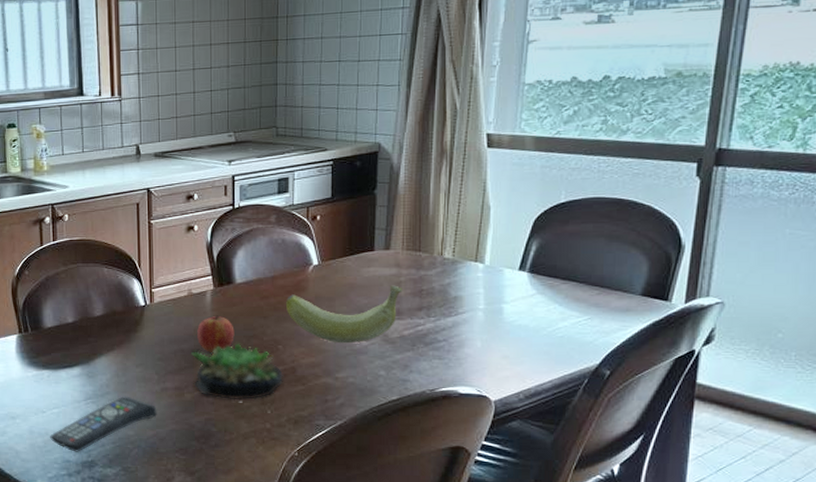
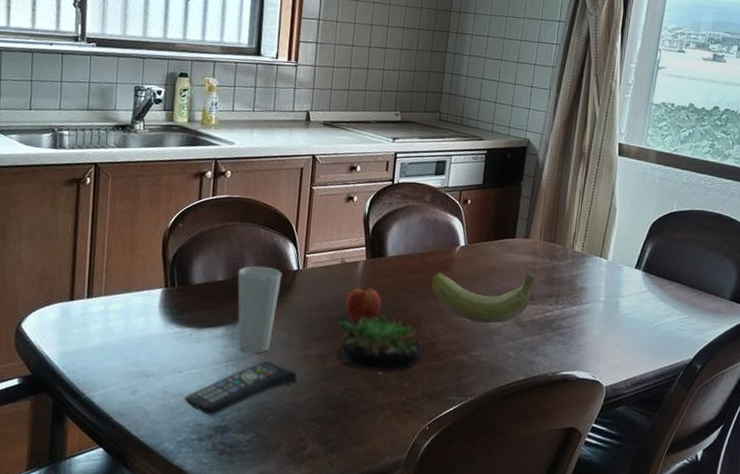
cup: none [86,304,130,390] -> present [237,265,282,353]

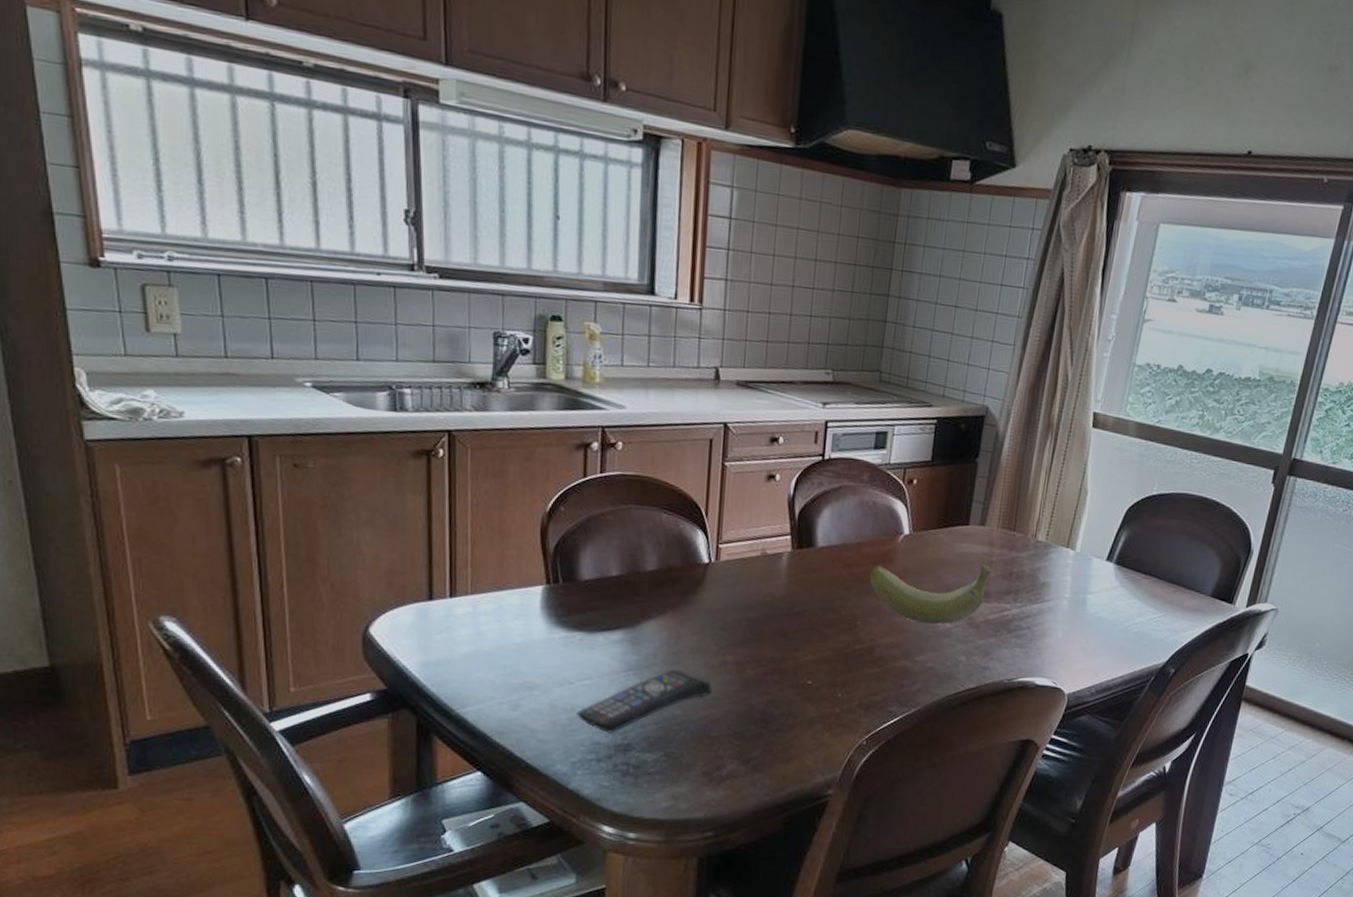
cup: present [237,265,282,353] -> none [635,557,690,661]
succulent plant: present [337,315,423,372] -> none [759,615,860,681]
fruit: present [345,286,382,323] -> none [767,581,811,625]

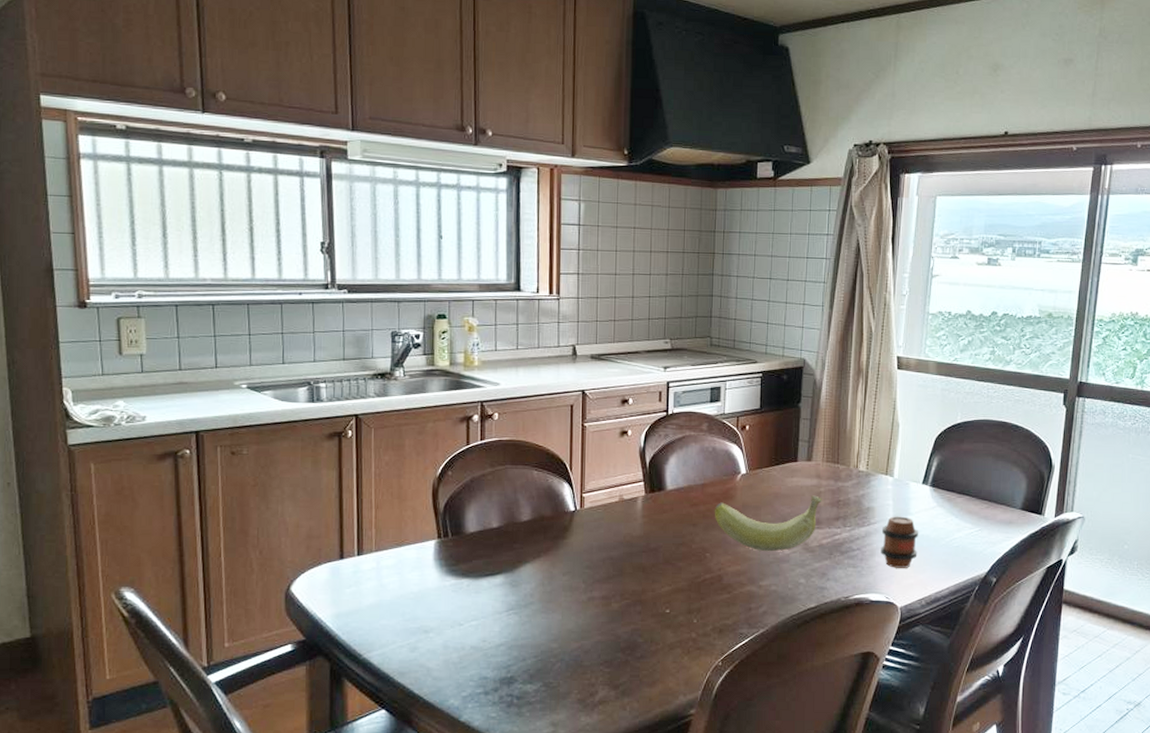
remote control: present [577,669,712,733] -> none [466,606,583,668]
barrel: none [1052,594,1097,652] -> present [881,516,919,568]

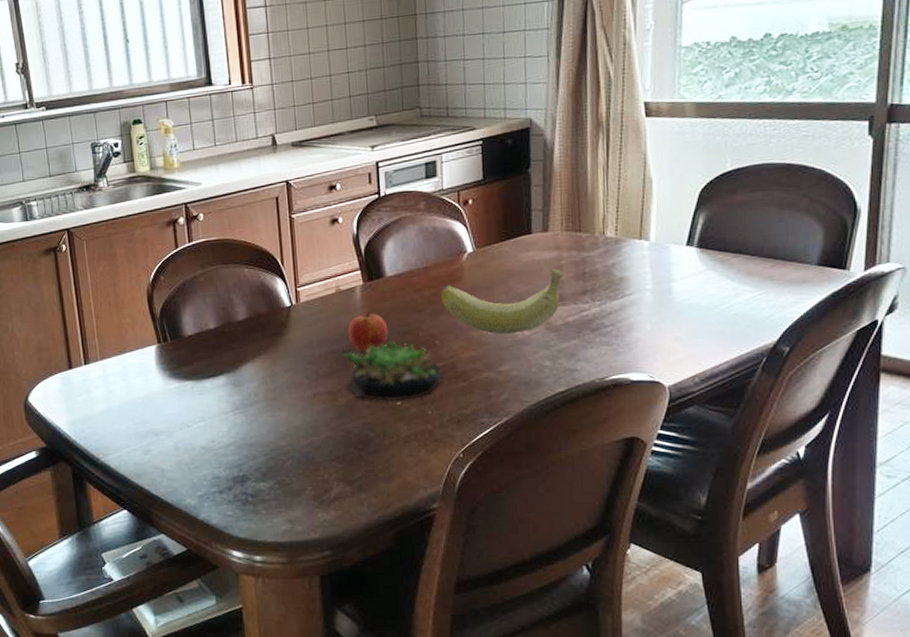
succulent plant: none [620,551,711,610] -> present [343,340,444,402]
fruit: none [627,522,664,561] -> present [348,312,388,353]
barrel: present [881,516,919,568] -> none [639,284,686,343]

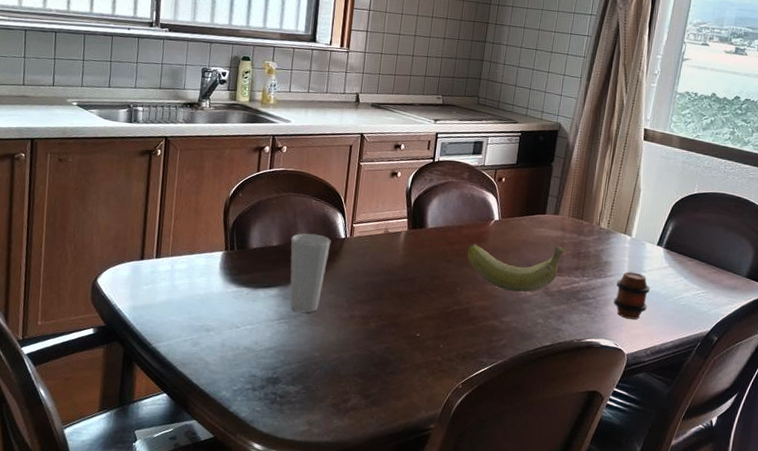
cup: none [228,307,276,399] -> present [290,233,331,313]
succulent plant: present [343,340,444,402] -> none [379,281,458,334]
fruit: present [348,312,388,353] -> none [387,254,421,289]
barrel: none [639,284,686,343] -> present [614,271,651,320]

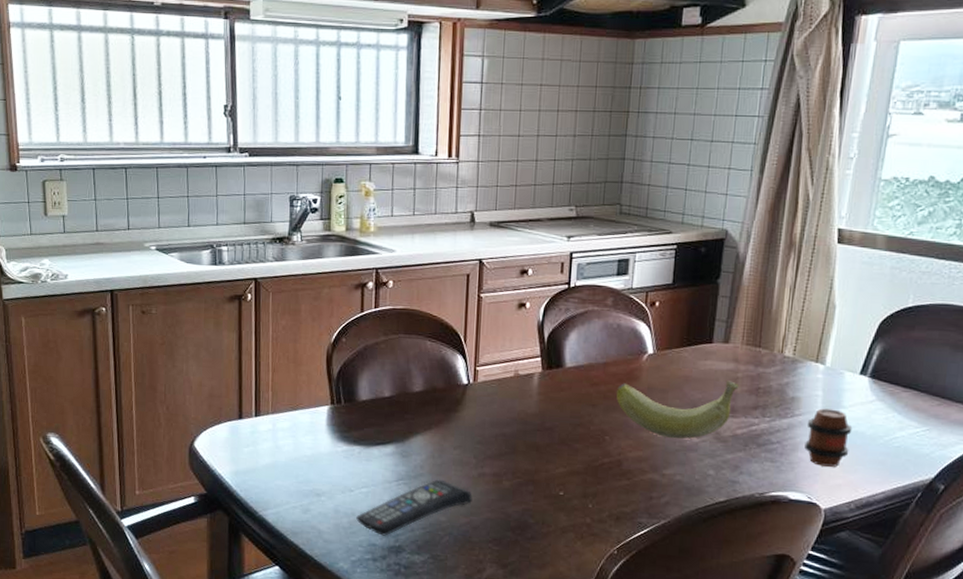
remote control: none [240,319,343,368] -> present [356,479,473,536]
cup: present [290,233,331,313] -> none [405,380,452,472]

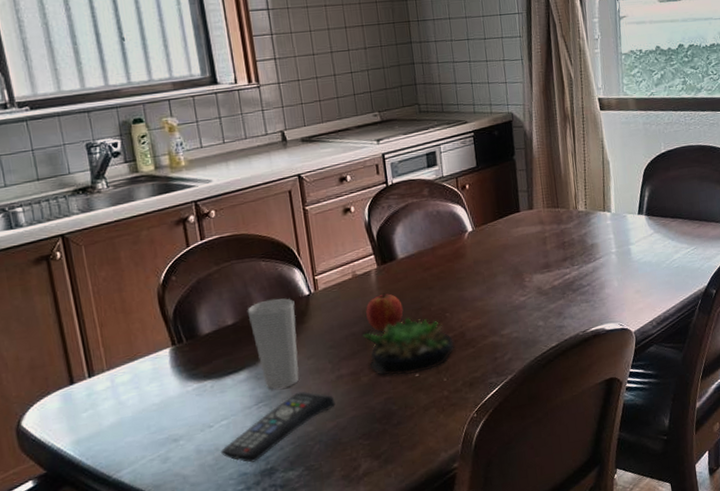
cup: none [405,380,452,472] -> present [247,298,299,389]
succulent plant: none [513,431,609,492] -> present [363,317,456,376]
fruit: none [521,400,561,440] -> present [366,293,403,332]
banana: present [616,380,739,439] -> none [447,241,549,303]
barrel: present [805,408,853,467] -> none [608,247,643,297]

